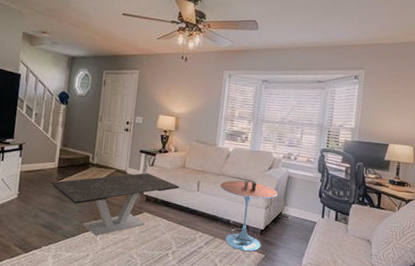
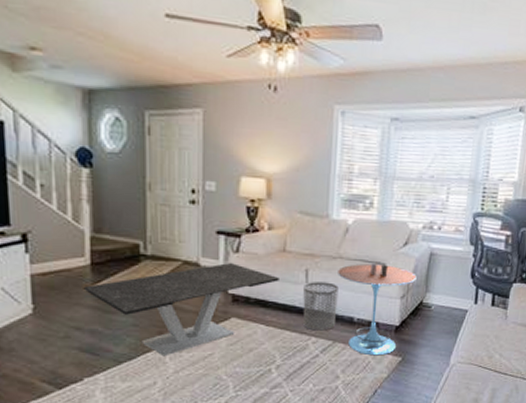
waste bin: none [194,191,220,228] -> present [303,282,339,331]

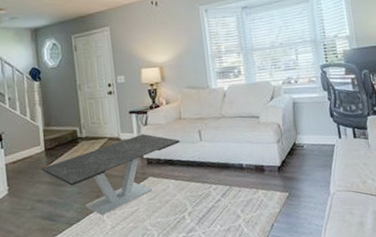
waste bin: present [303,282,339,331] -> none [199,138,229,179]
side table: present [338,261,417,356] -> none [223,116,287,195]

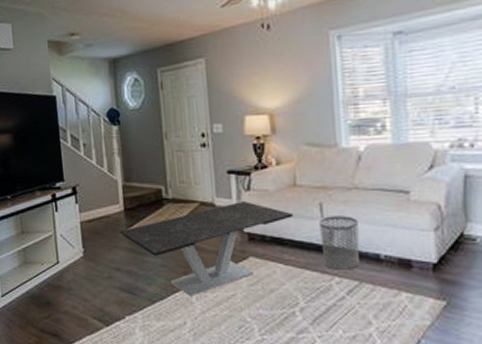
waste bin: none [199,138,229,179] -> present [319,216,360,270]

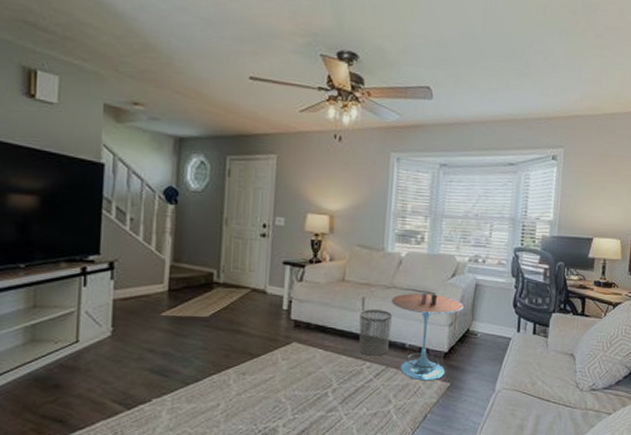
coffee table: present [120,201,293,297] -> none [159,291,338,379]
side table: none [355,189,451,299] -> present [391,291,464,381]

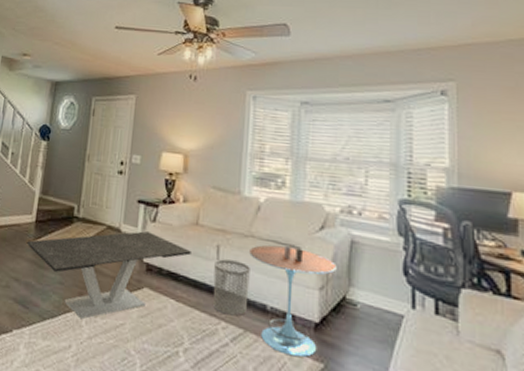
coffee table: none [159,291,338,379] -> present [26,231,191,320]

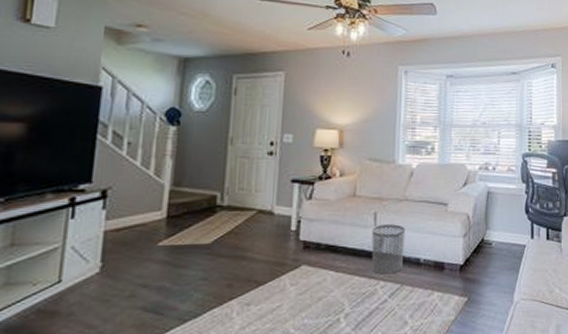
coffee table: present [26,231,191,320] -> none [156,210,349,312]
side table: present [249,244,337,358] -> none [404,202,477,298]

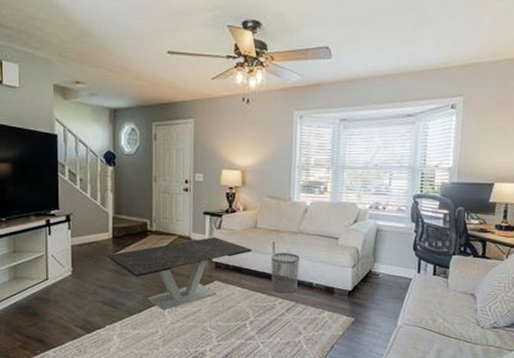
coffee table: none [156,210,349,312] -> present [107,237,252,311]

